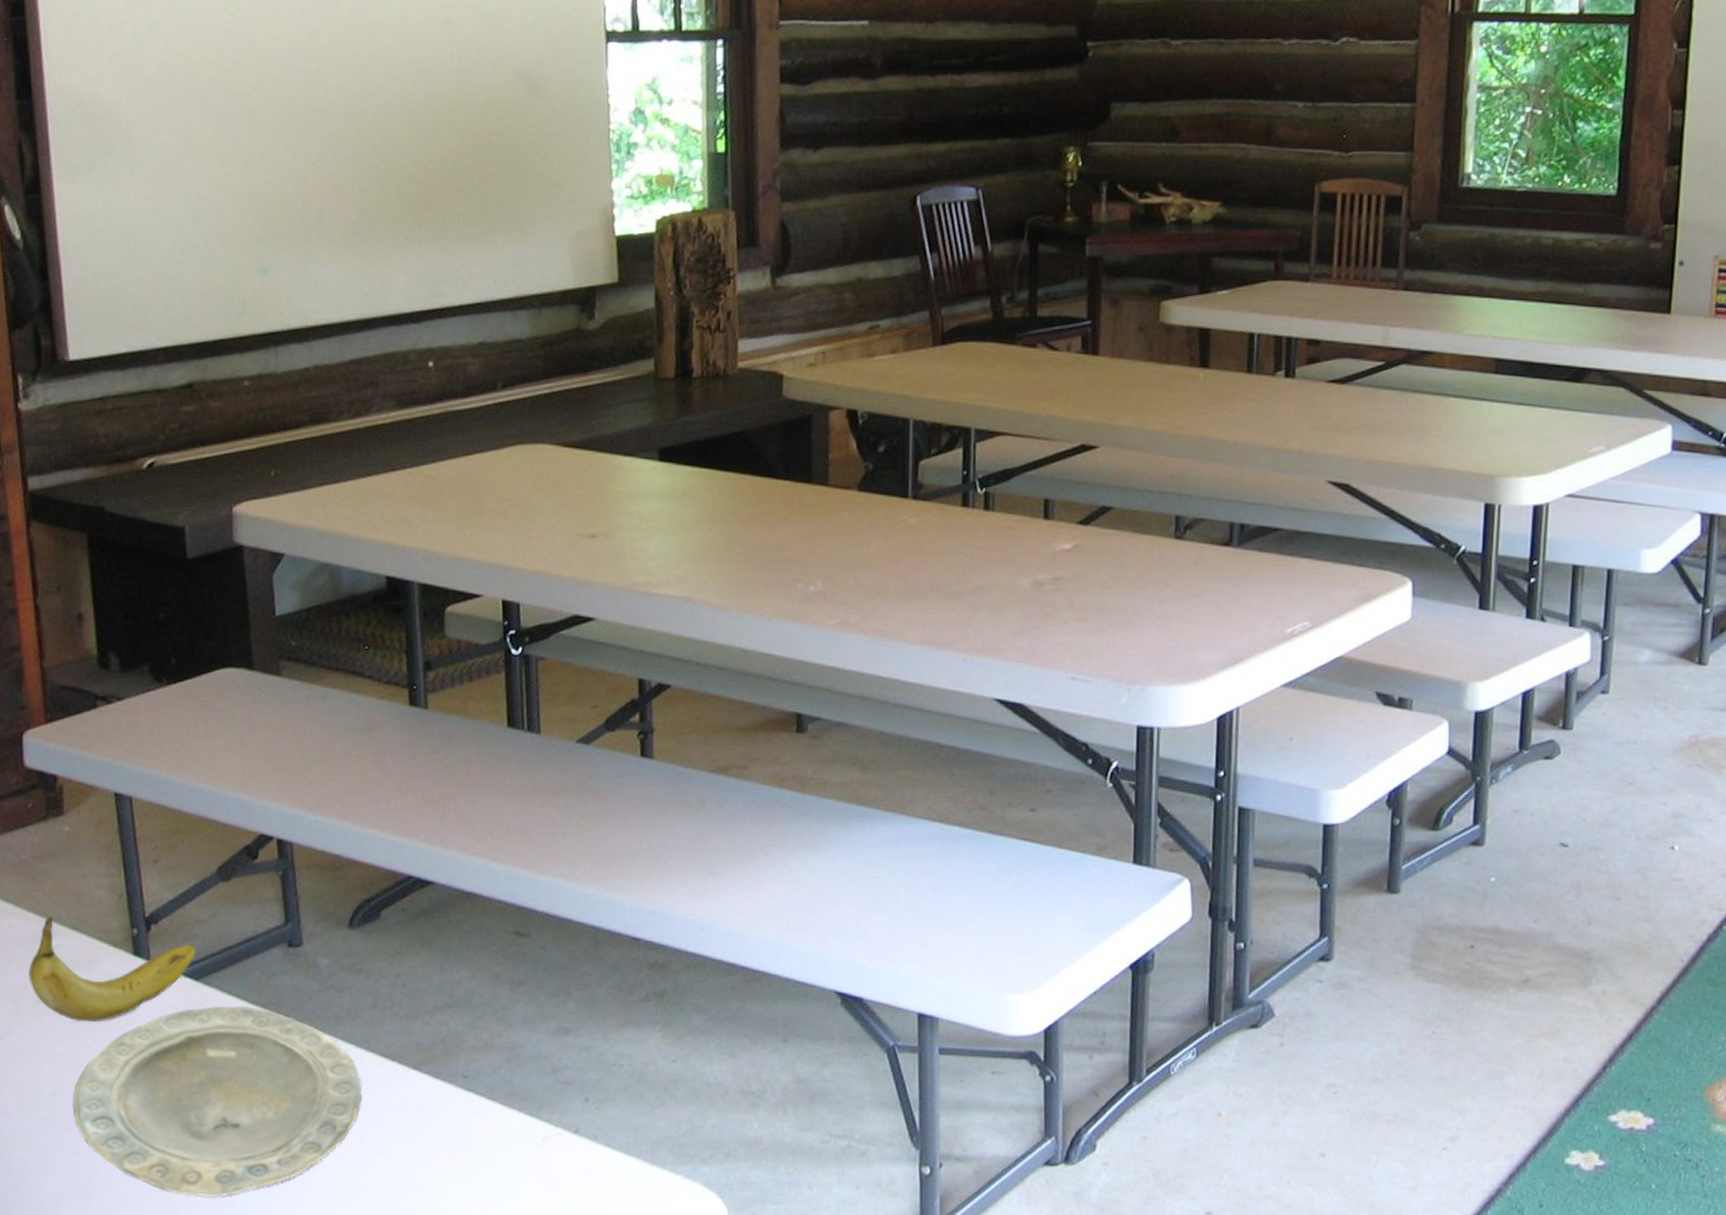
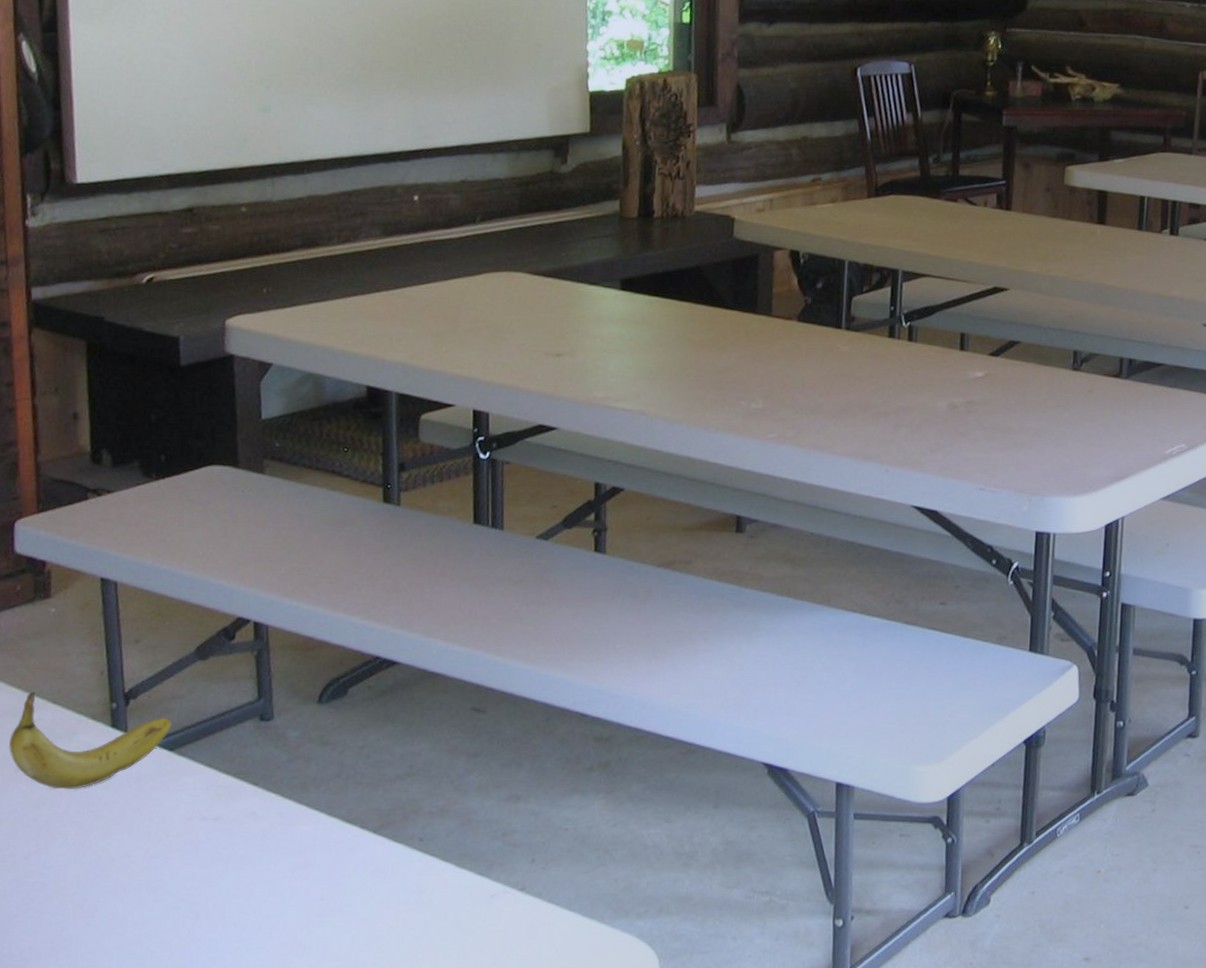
plate: present [72,1005,363,1198] -> none [45,774,325,952]

